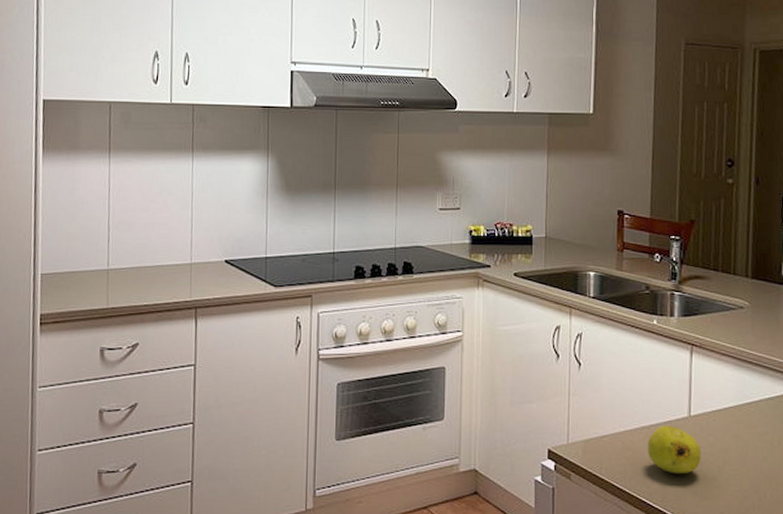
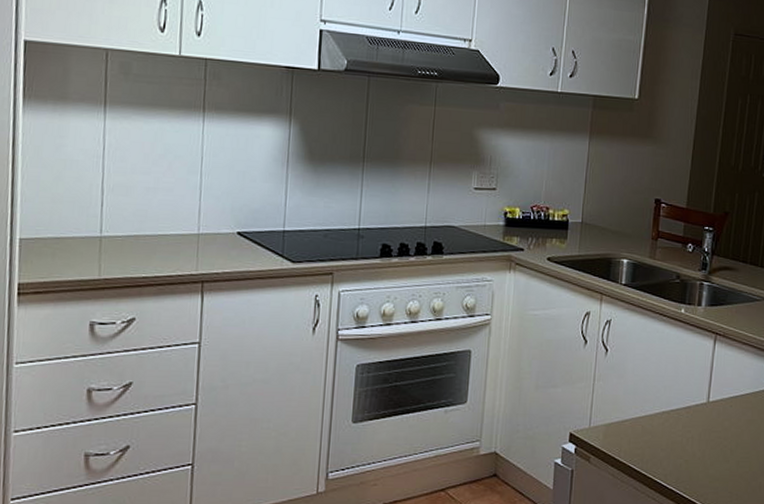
fruit: present [648,425,701,474] -> none [666,410,716,457]

